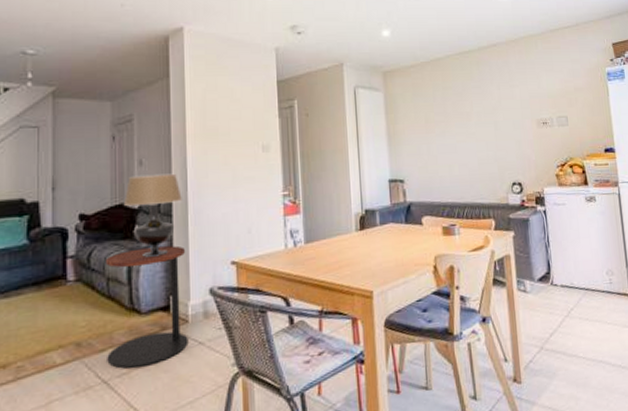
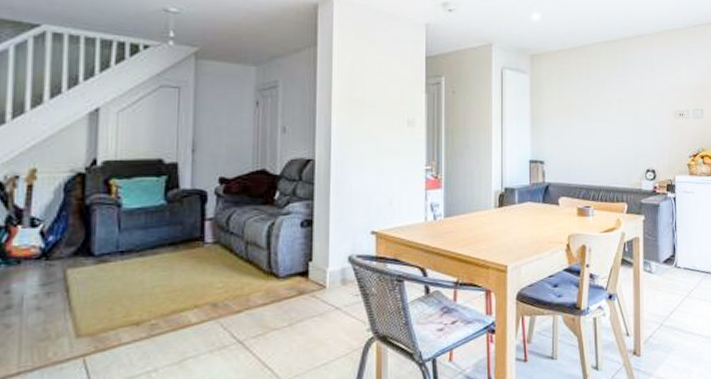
side table: present [106,245,189,369] -> none [243,213,325,330]
table lamp: present [123,173,182,257] -> none [265,142,325,223]

